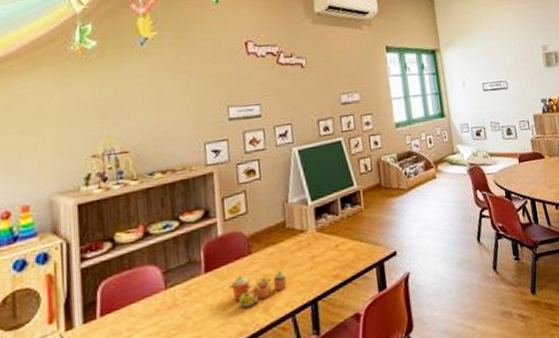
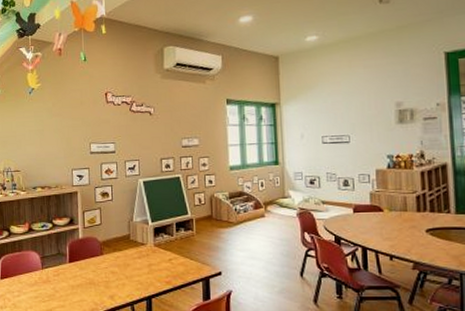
toy tea set: present [228,269,287,308] -> none [85,268,129,292]

